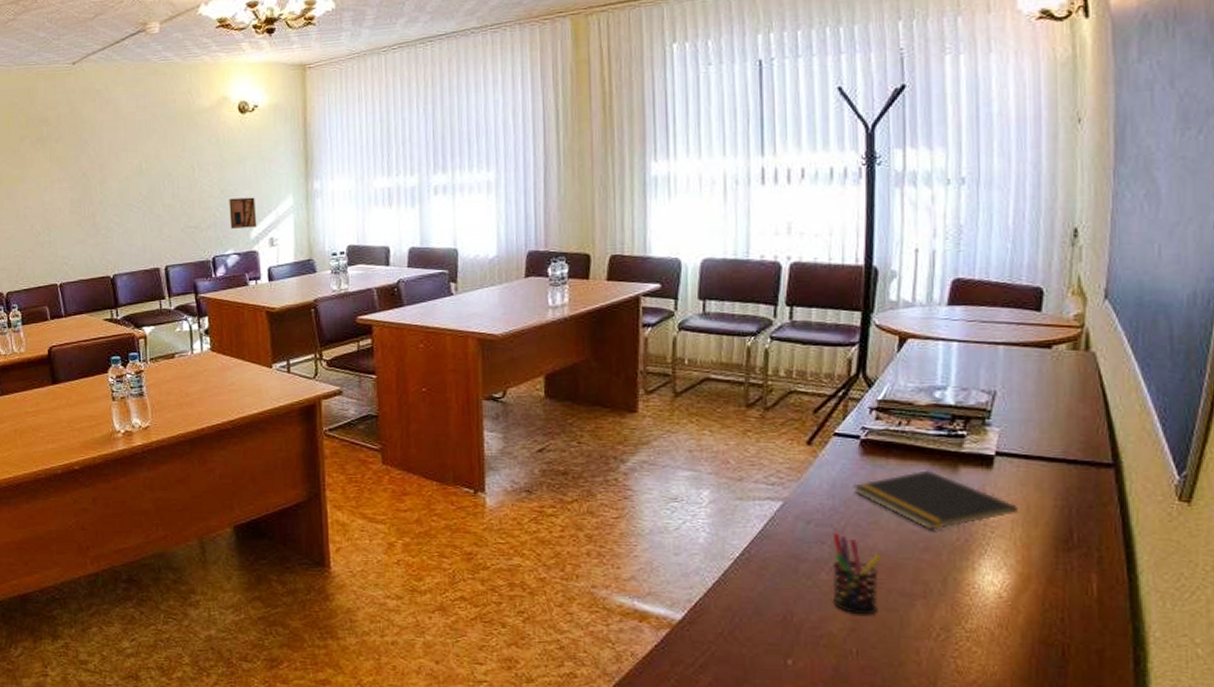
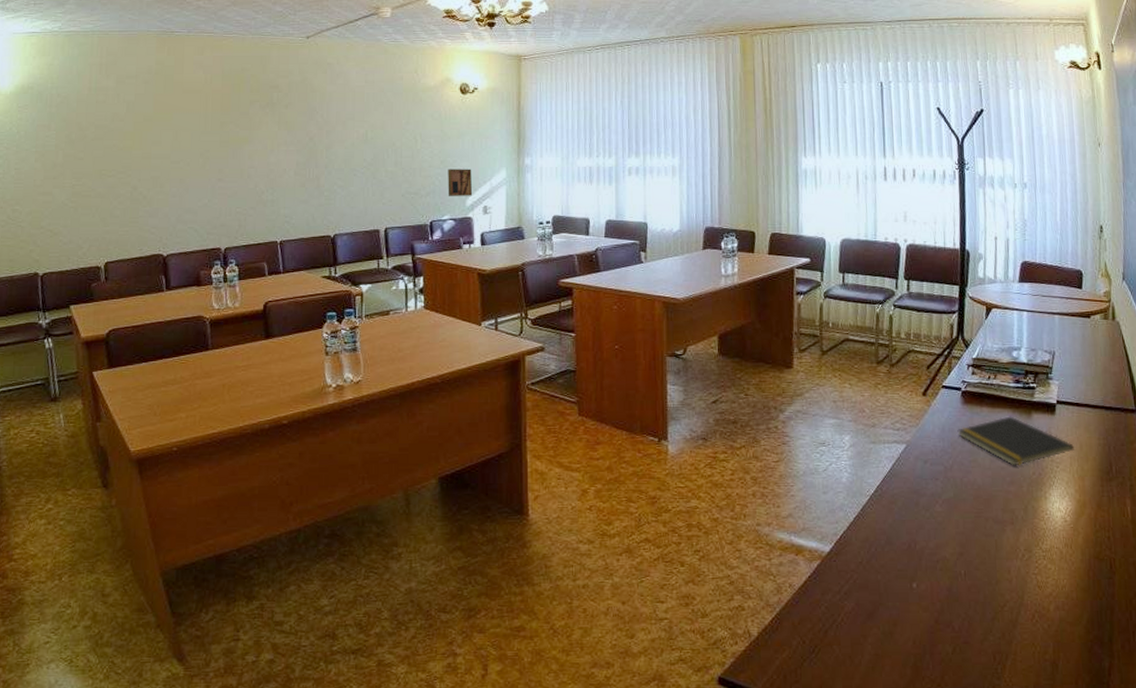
pen holder: present [832,533,882,615] -> none [943,471,980,541]

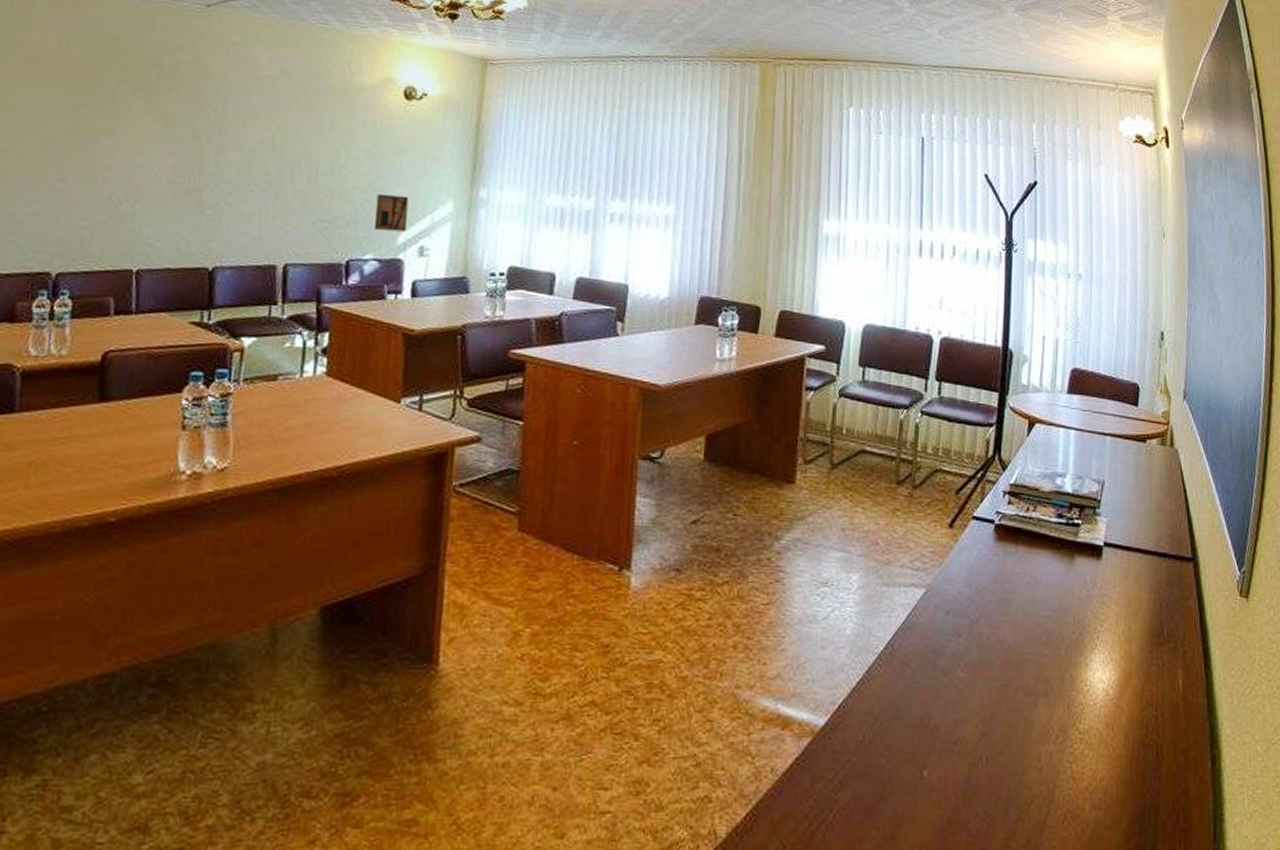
notepad: present [957,416,1074,466] -> none [987,559,1121,623]

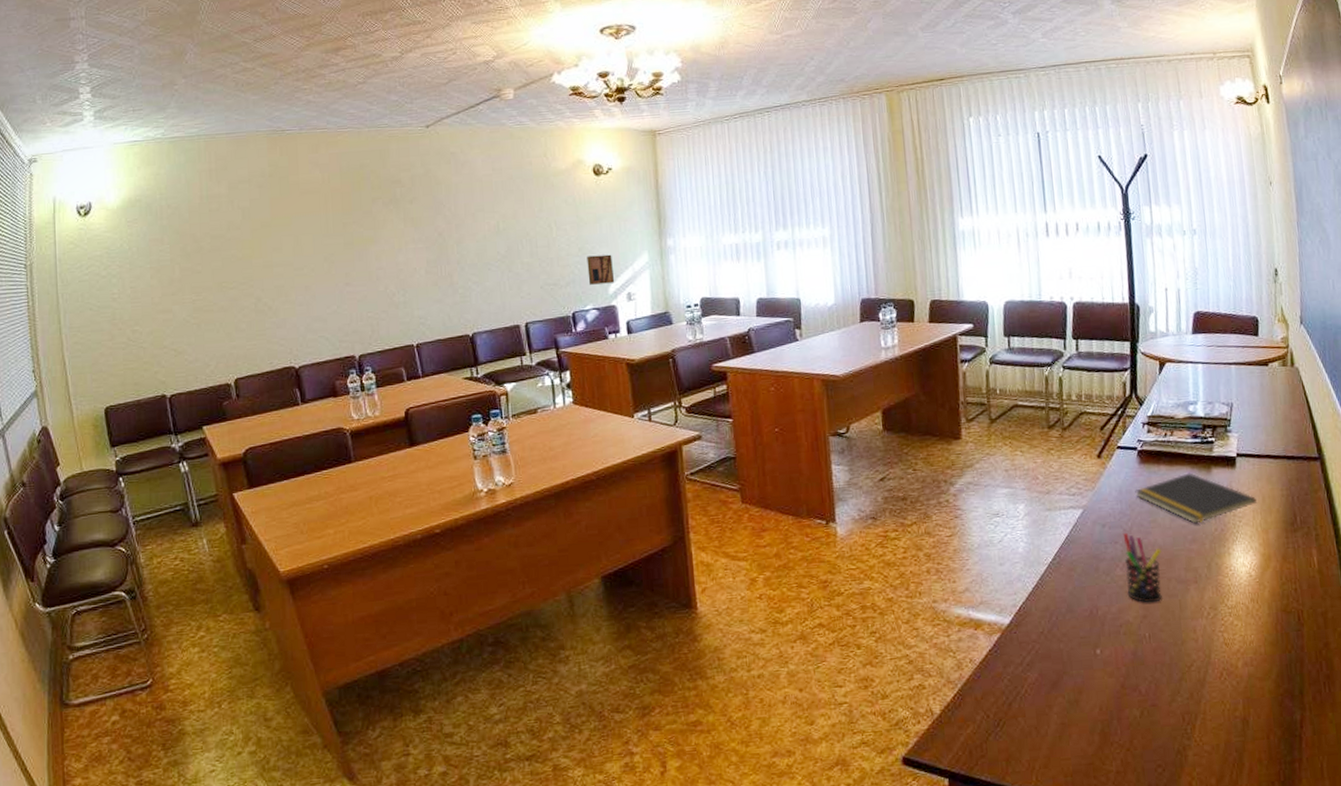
pen holder: none [966,625,1010,717] -> present [1123,533,1162,603]
notepad: none [987,559,1121,623] -> present [1135,472,1257,524]

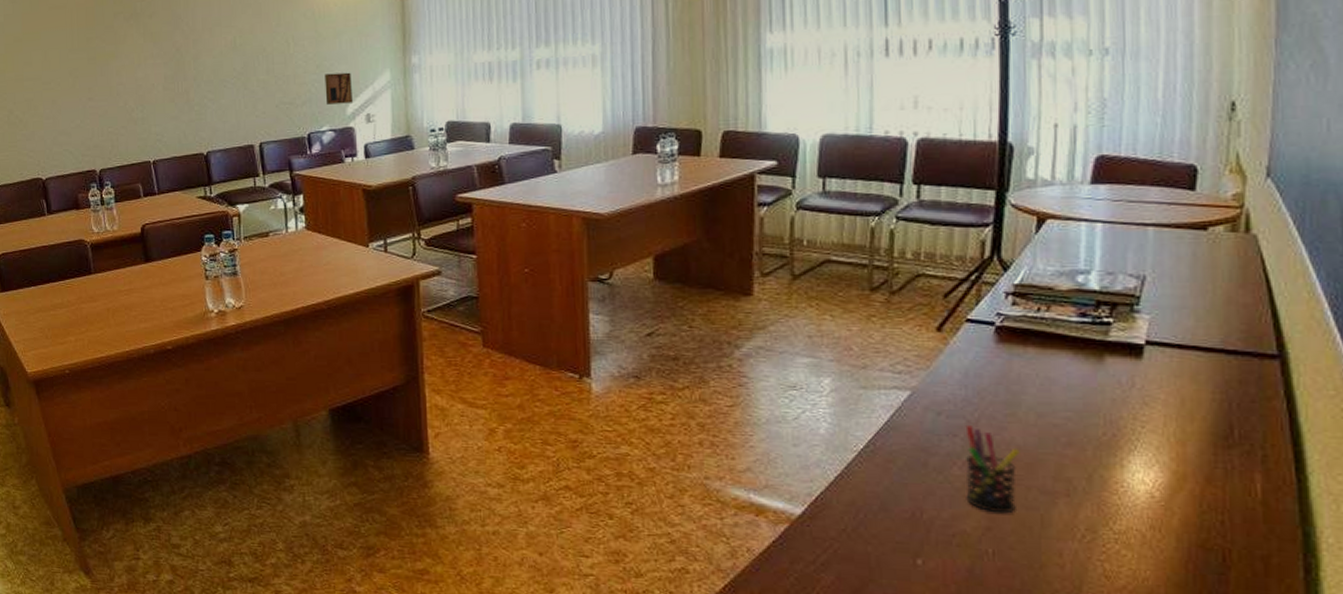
notepad: present [1135,472,1257,524] -> none [987,359,1171,424]

